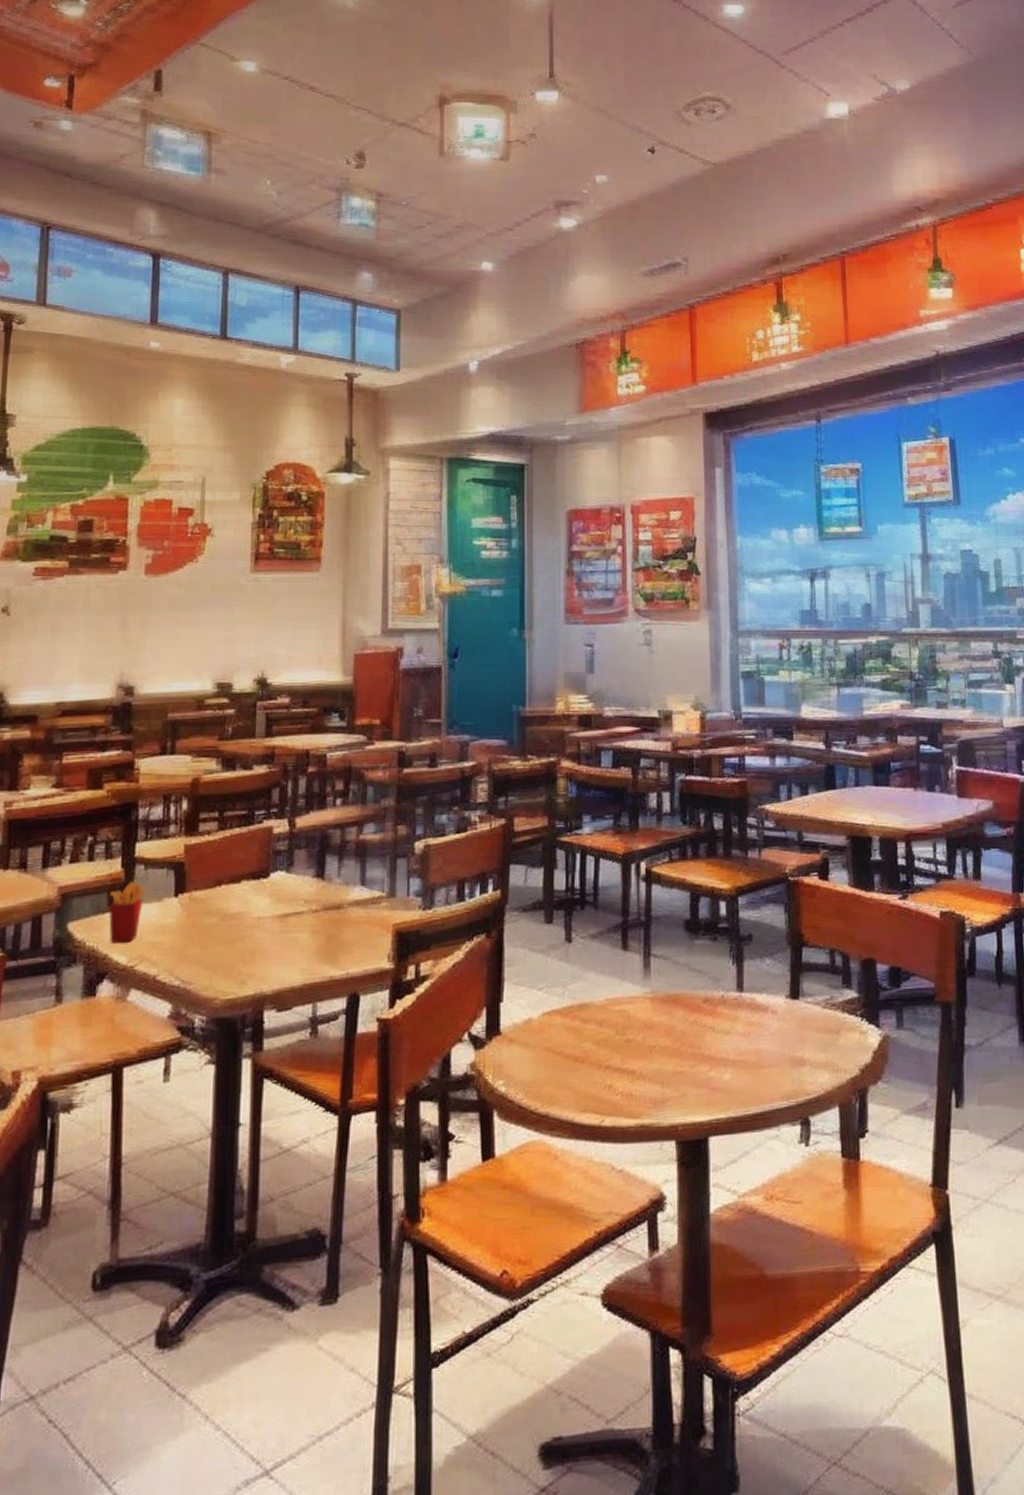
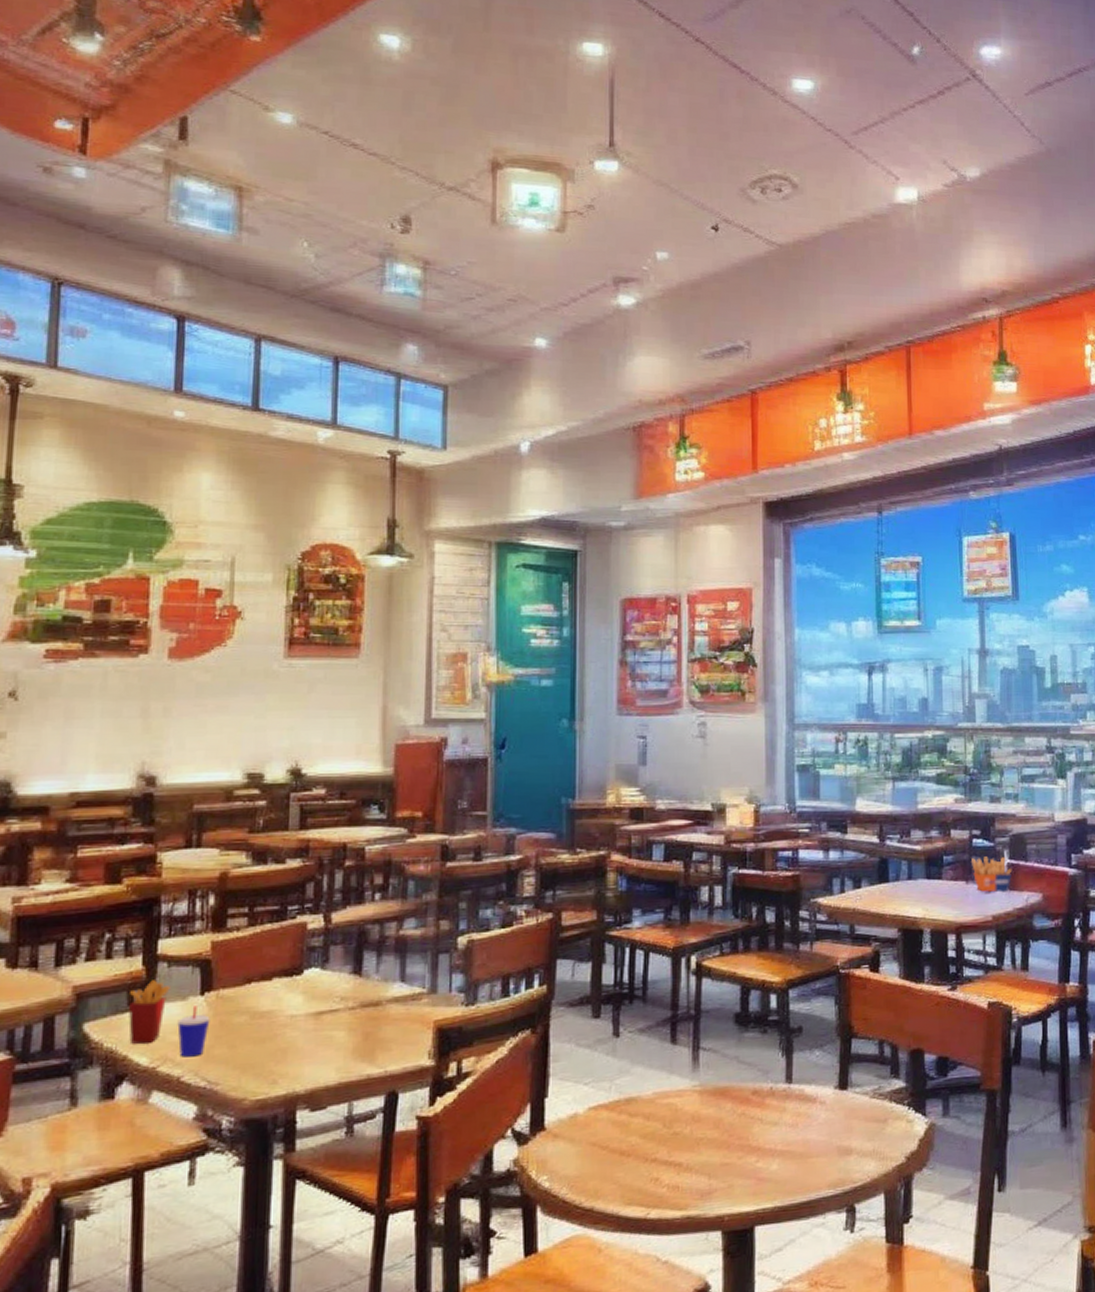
beverage cup: none [153,907,184,957] -> present [177,1006,210,1057]
french fries: none [919,763,962,799] -> present [971,856,1013,892]

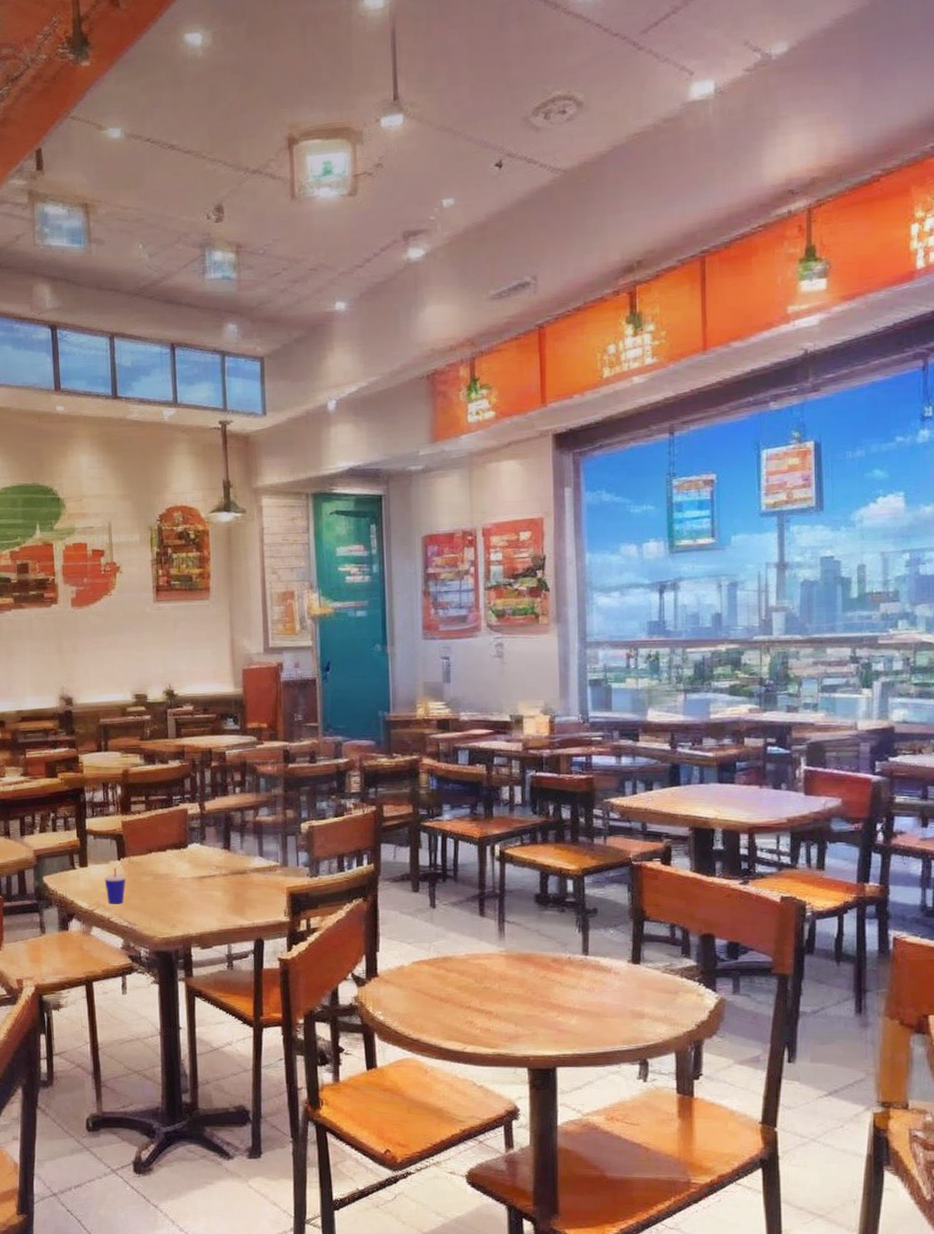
french fries: present [128,980,171,1044] -> none [70,848,97,893]
french fries: present [971,856,1013,892] -> none [766,763,810,796]

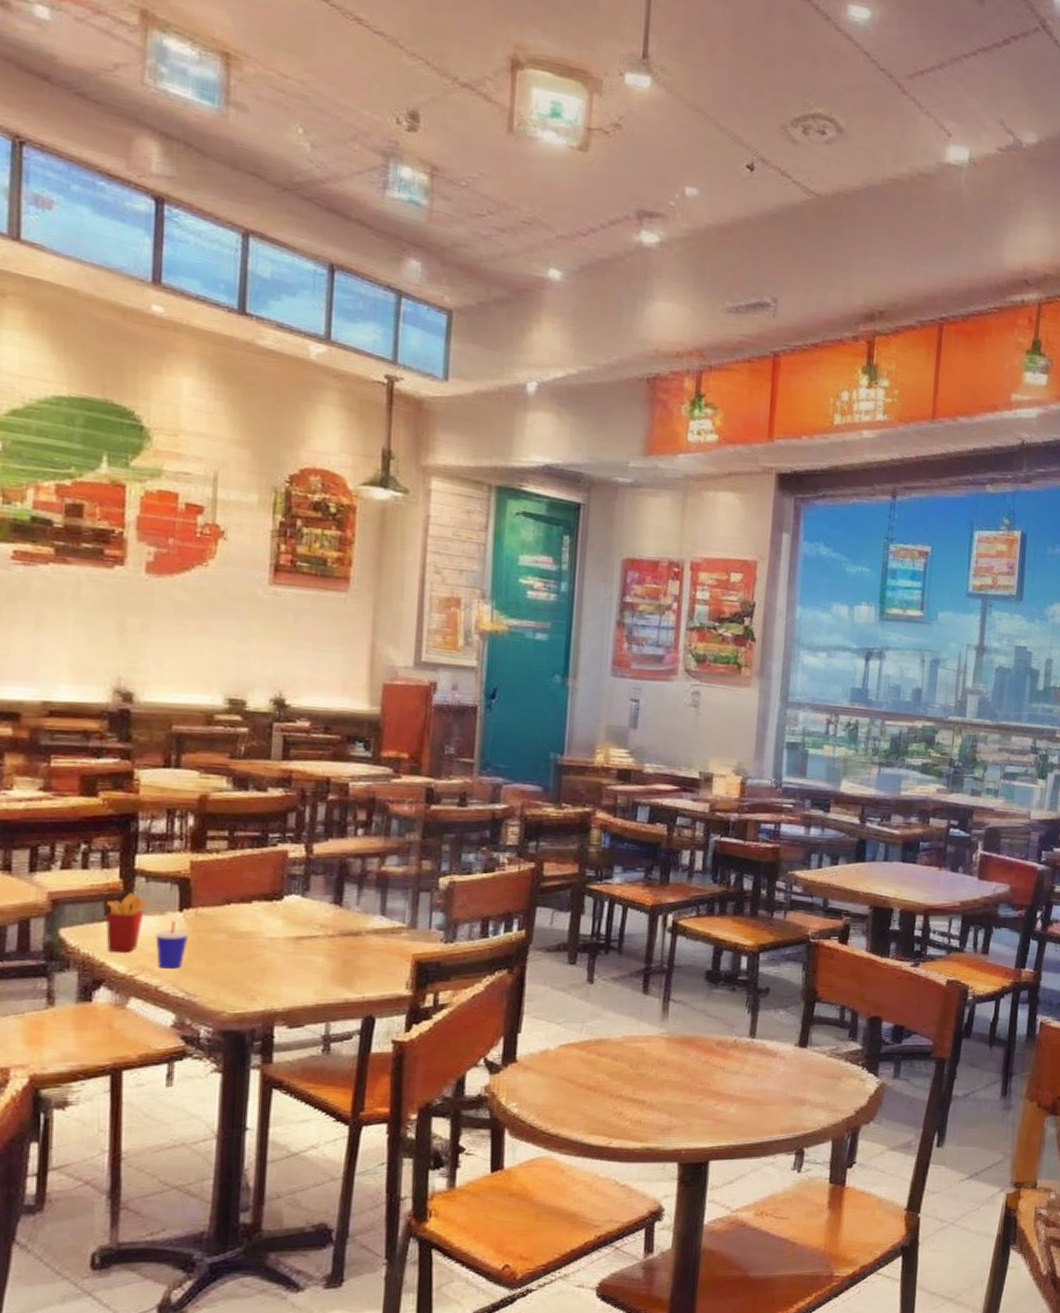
french fries: none [70,848,97,893] -> present [105,893,148,952]

